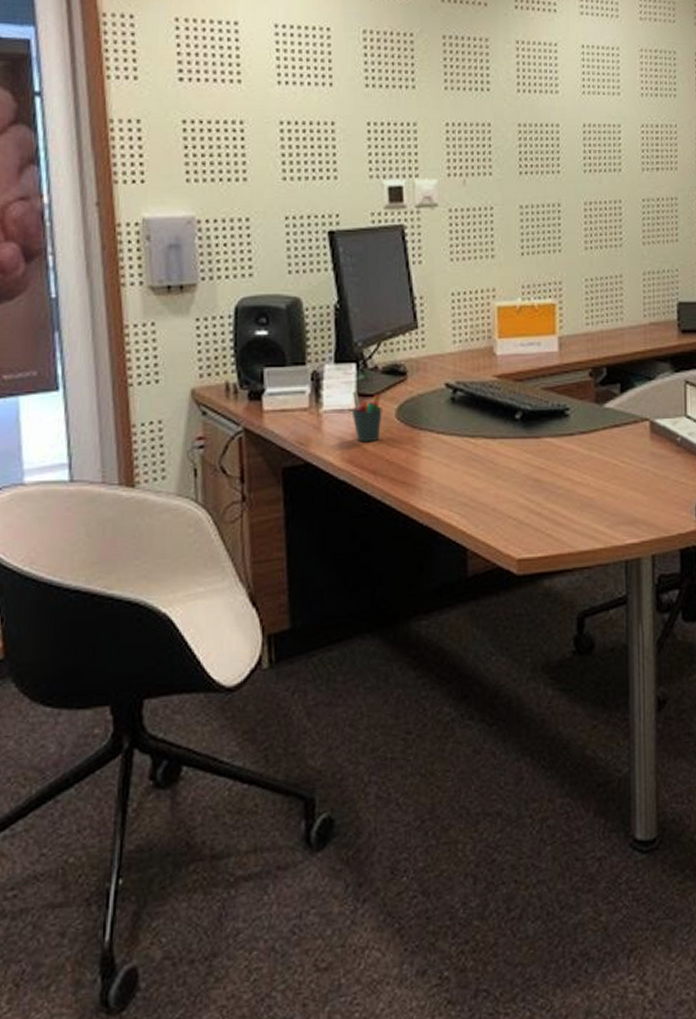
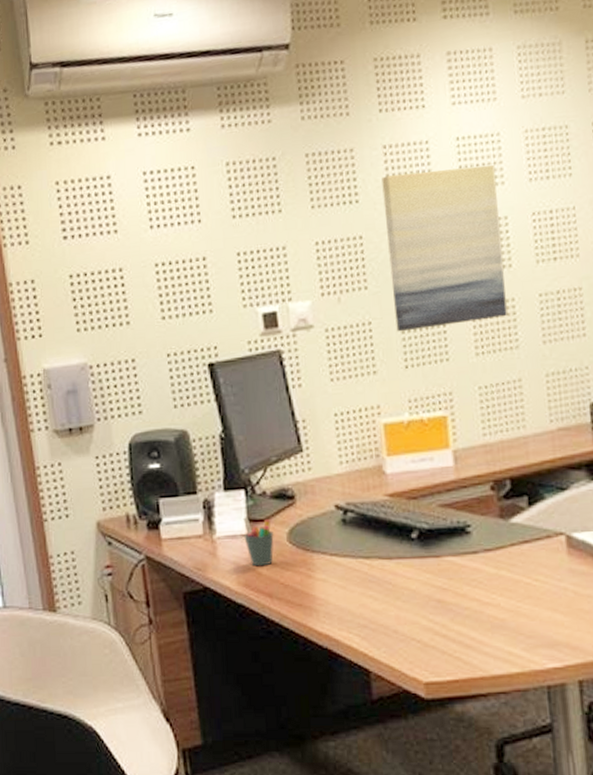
wall art: none [513,70,614,220] -> present [382,164,507,332]

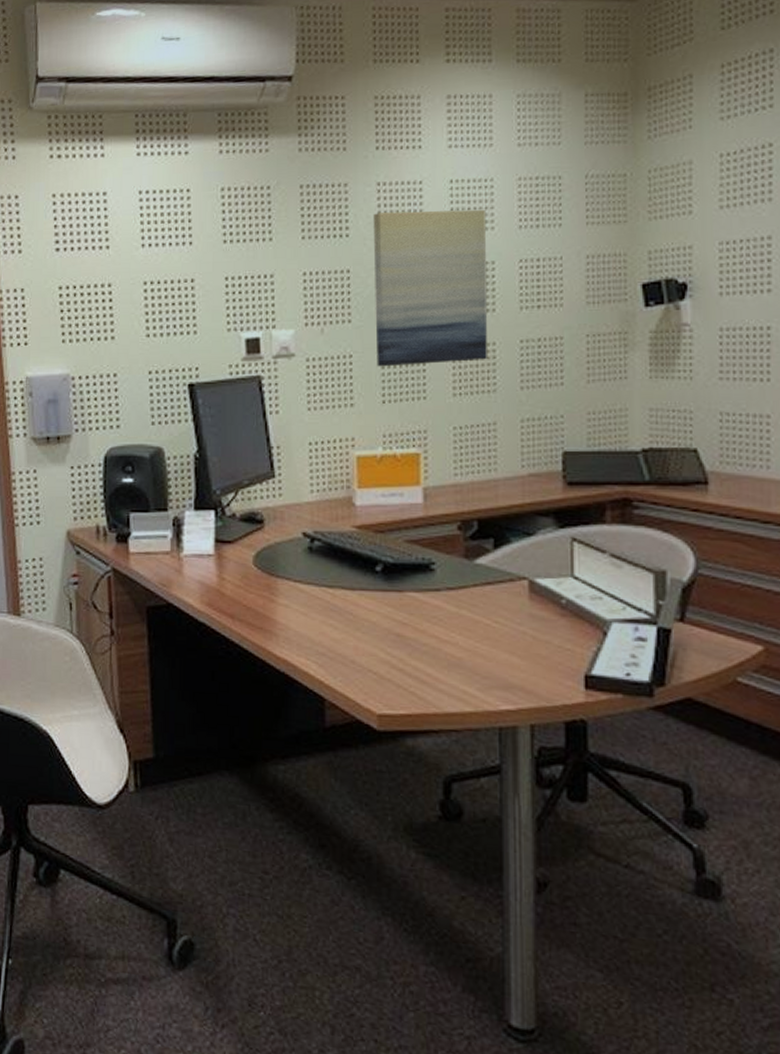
pen holder: present [242,517,274,567] -> none [210,537,240,587]

